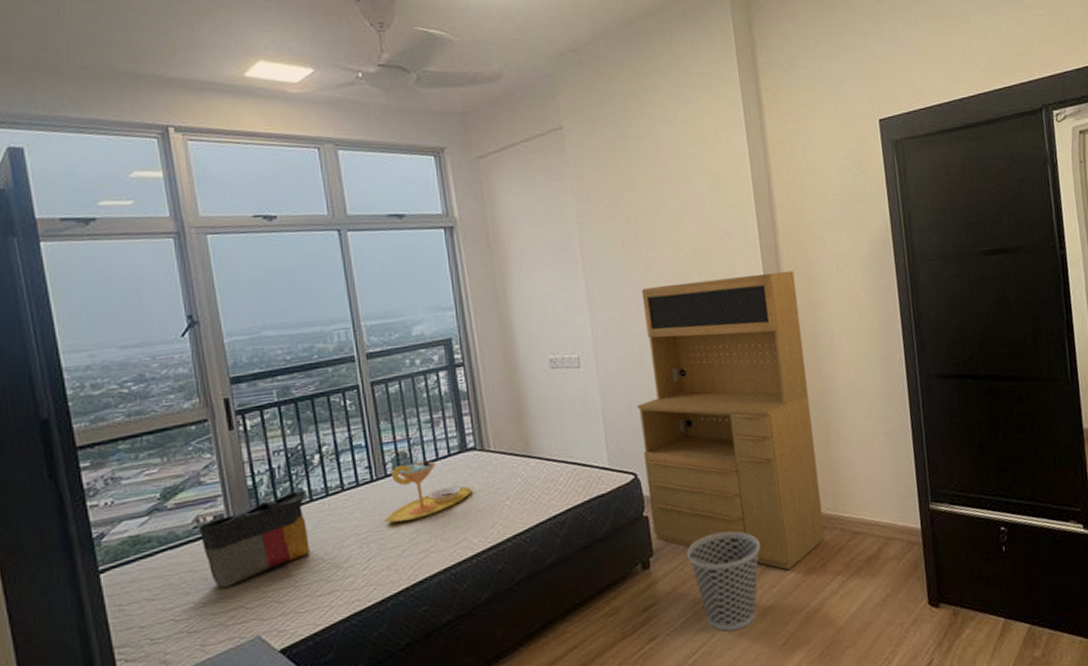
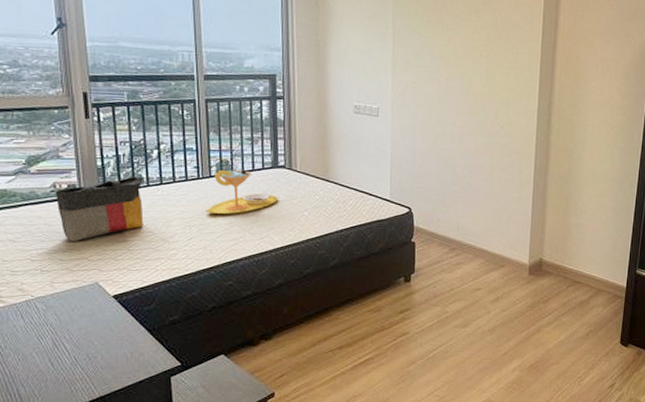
drawer: present [636,270,826,570] -> none [418,61,565,301]
wastebasket: present [687,531,760,632] -> none [441,264,499,338]

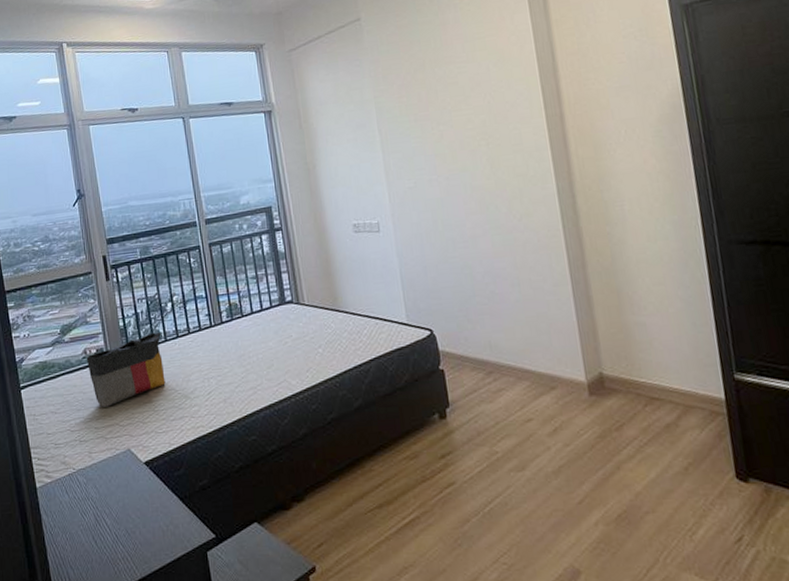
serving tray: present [206,169,278,215] -> none [221,311,290,363]

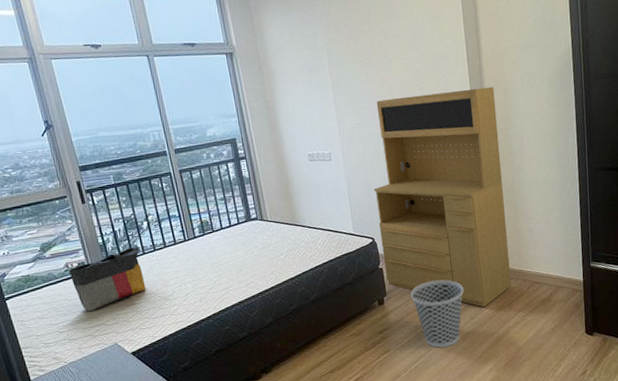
drawer: none [431,138,620,431] -> present [373,86,512,308]
wastebasket: none [481,388,553,484] -> present [411,280,464,348]

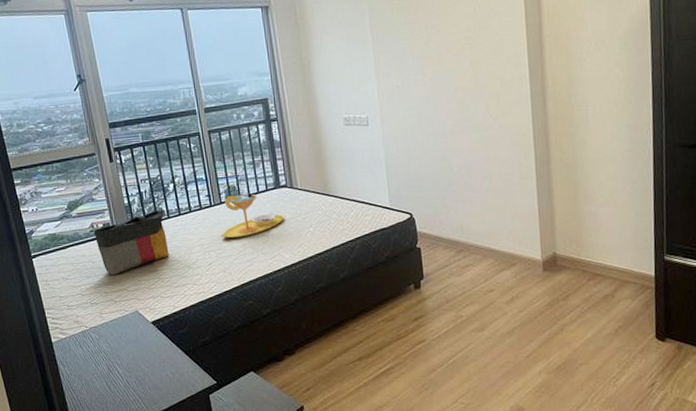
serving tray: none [196,227,256,270] -> present [221,193,284,239]
drawer: present [373,86,512,308] -> none [413,47,568,300]
wastebasket: present [411,280,464,348] -> none [451,264,512,342]

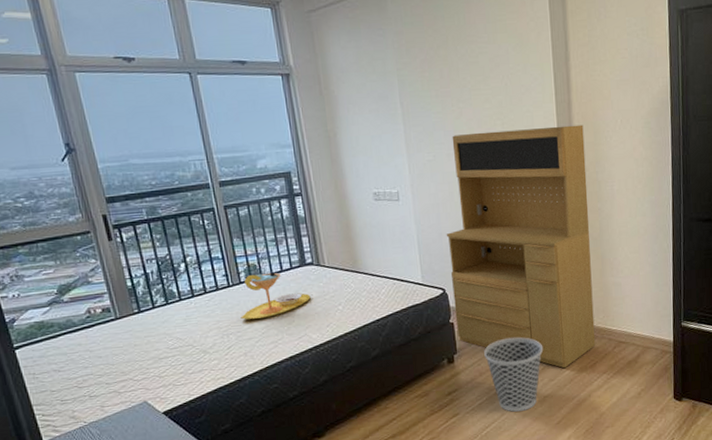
tote bag: present [93,209,169,275] -> none [90,291,182,364]
drawer: none [413,47,568,300] -> present [446,124,596,369]
wastebasket: none [451,264,512,342] -> present [484,337,543,412]

